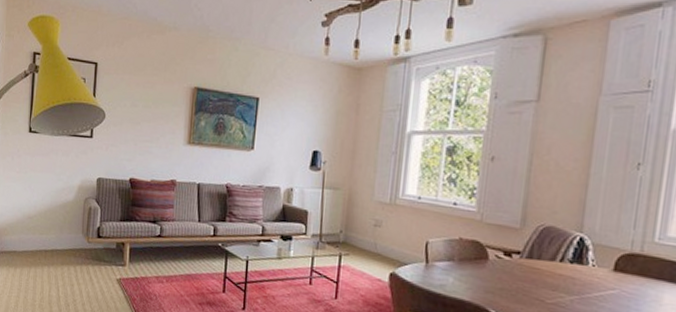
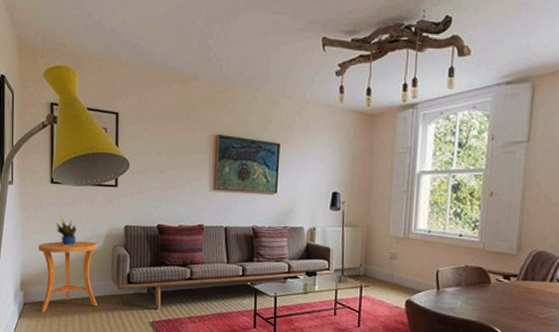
side table: none [11,191,70,262] -> present [38,241,98,312]
potted plant: none [31,163,51,196] -> present [55,214,76,246]

